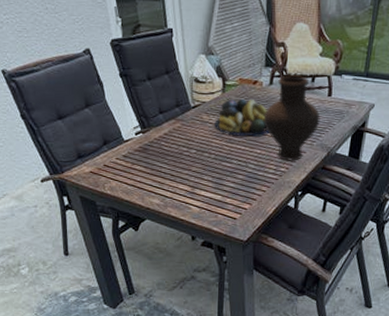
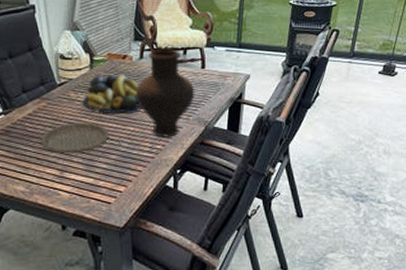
plate: none [175,143,238,173] -> present [41,122,109,154]

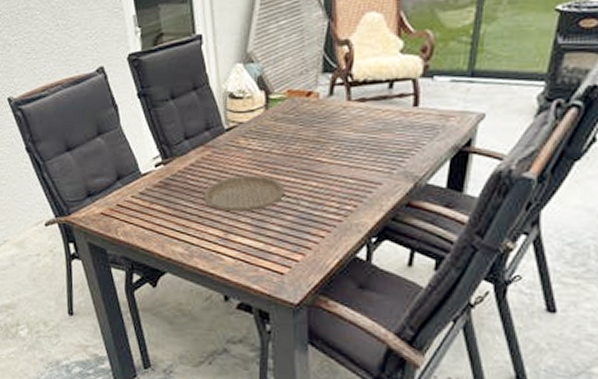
fruit bowl: present [83,74,143,113] -> none [255,115,330,165]
vase: present [135,49,195,138] -> none [320,81,403,196]

